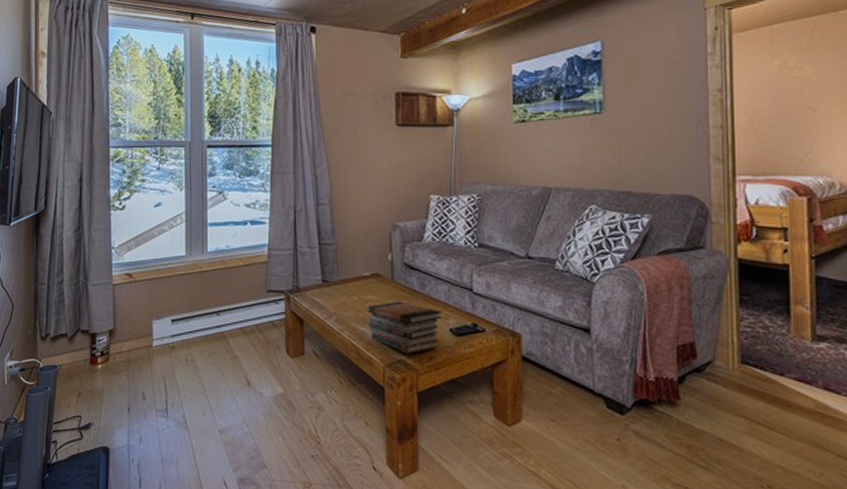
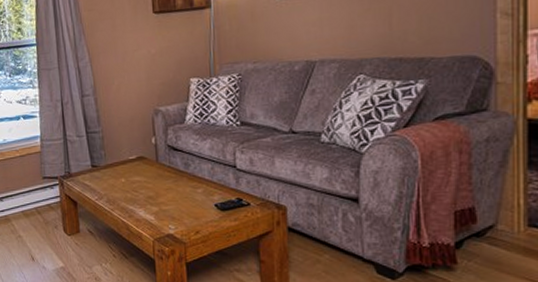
book stack: present [368,301,442,353] -> none [135,181,207,228]

